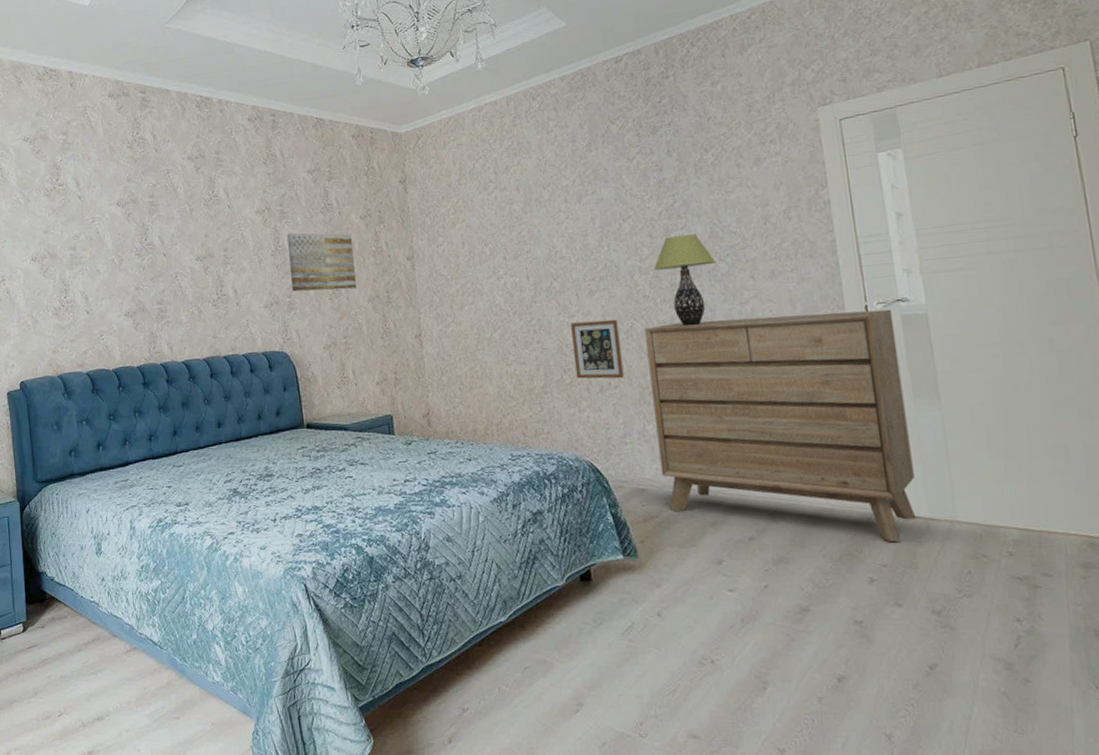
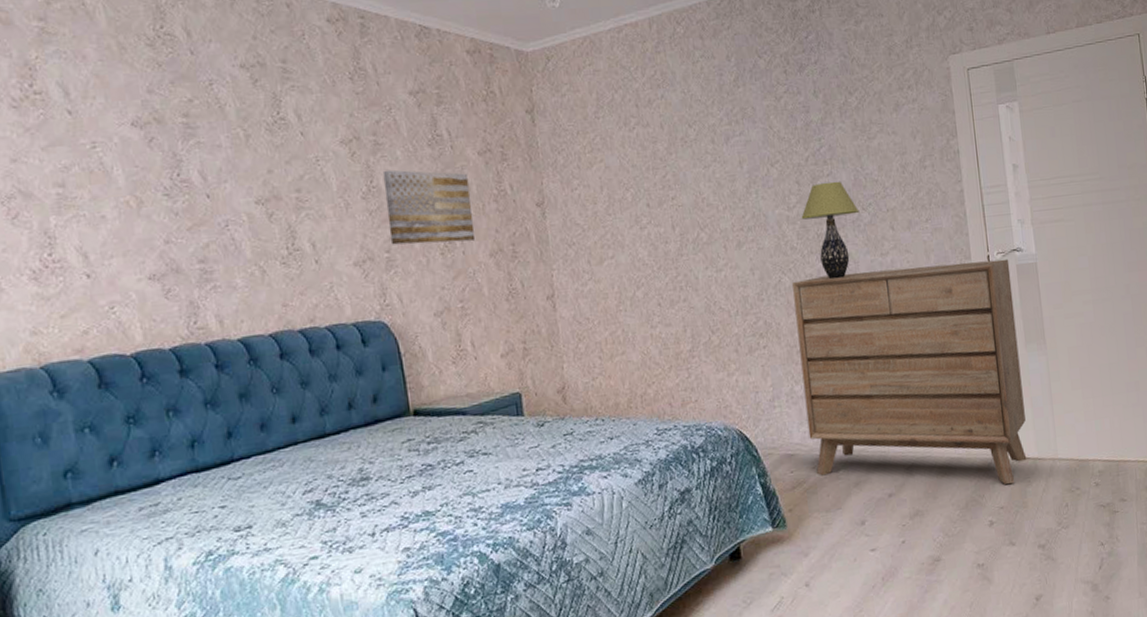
picture frame: present [571,319,624,379] -> none [719,273,773,340]

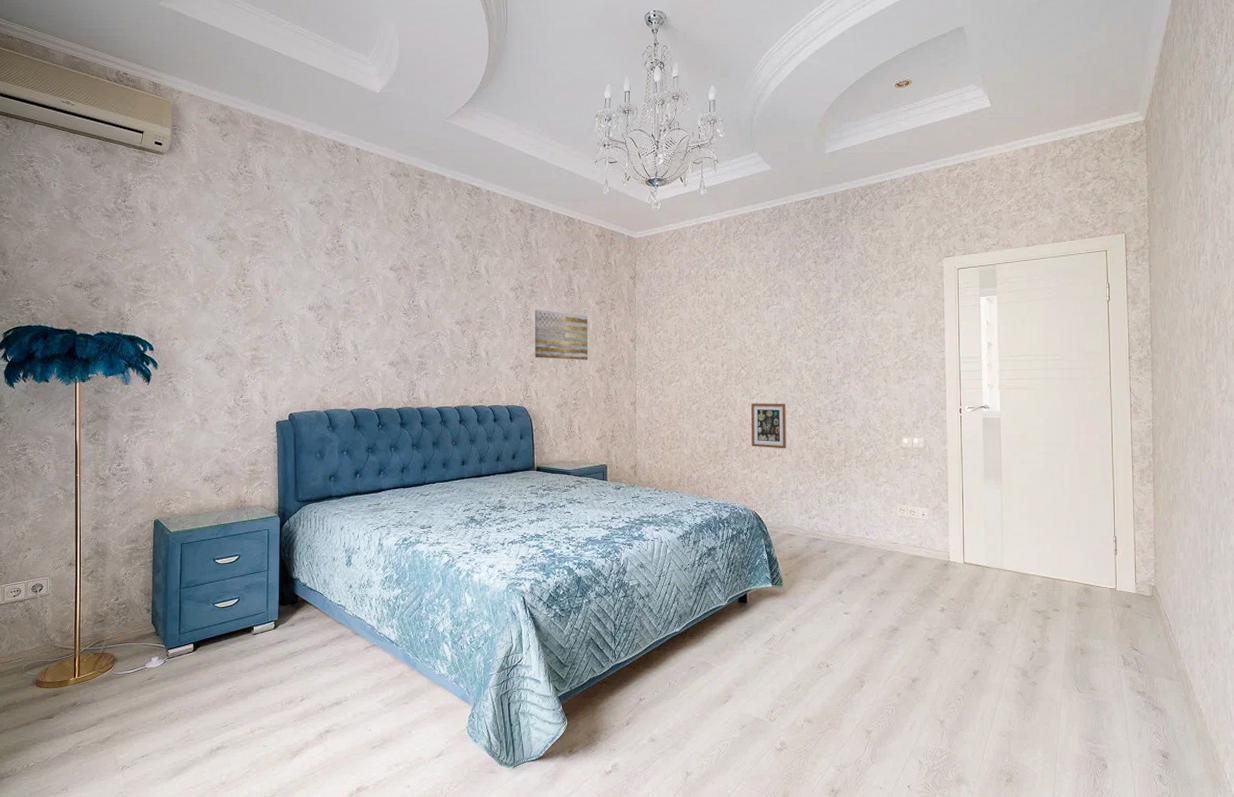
picture frame: none [719,273,773,340] -> present [751,403,786,449]
dresser: present [792,259,1027,485] -> none [805,410,979,583]
table lamp: present [801,181,860,280] -> none [816,343,861,413]

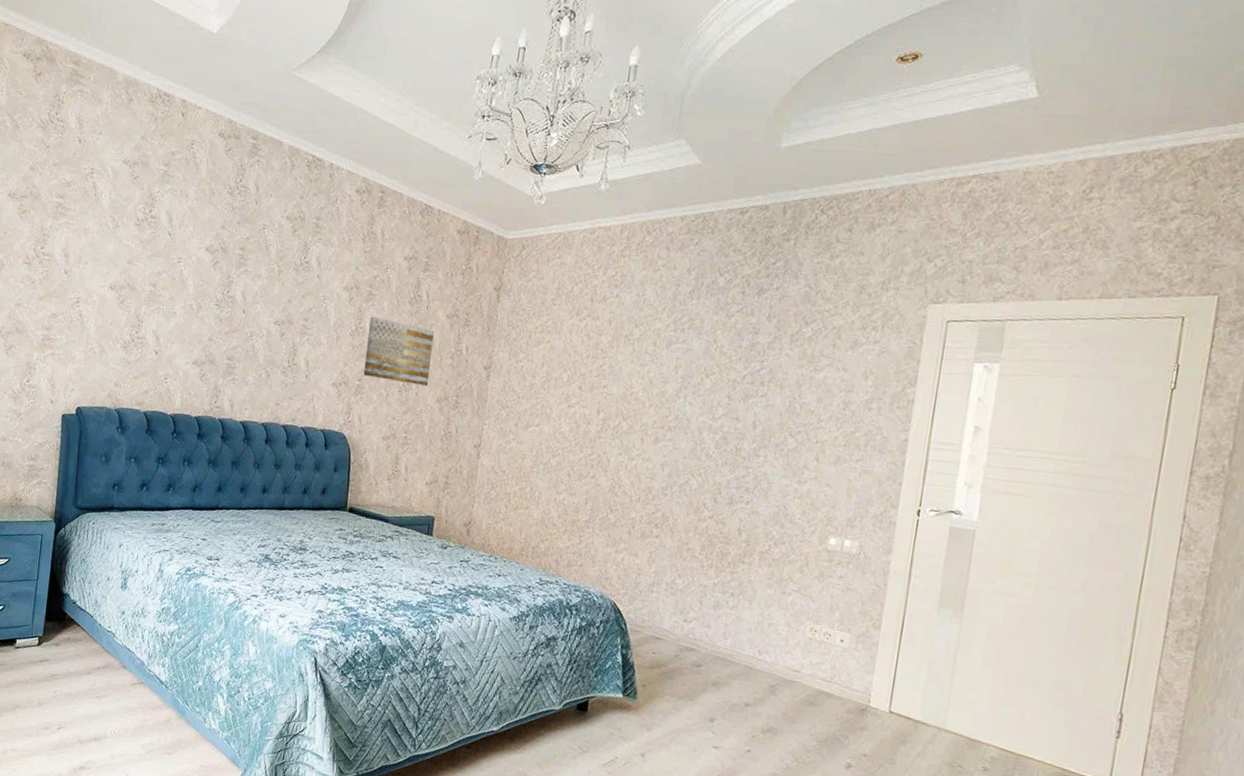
picture frame: present [751,403,786,449] -> none [621,465,675,530]

